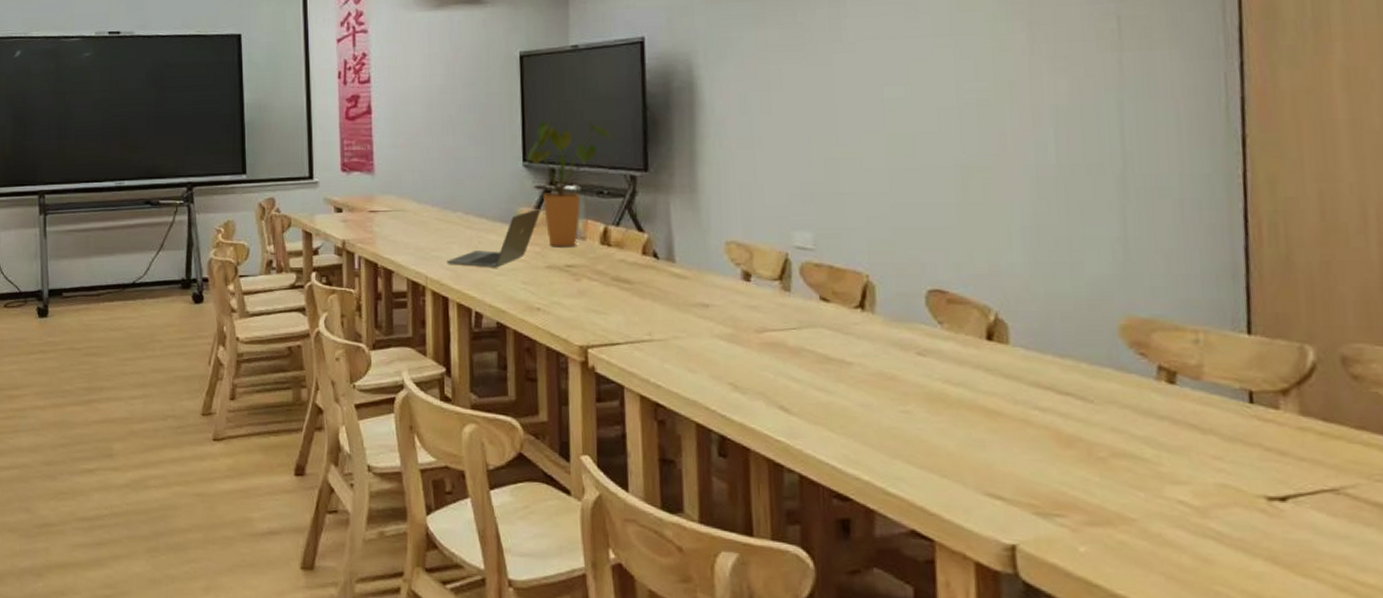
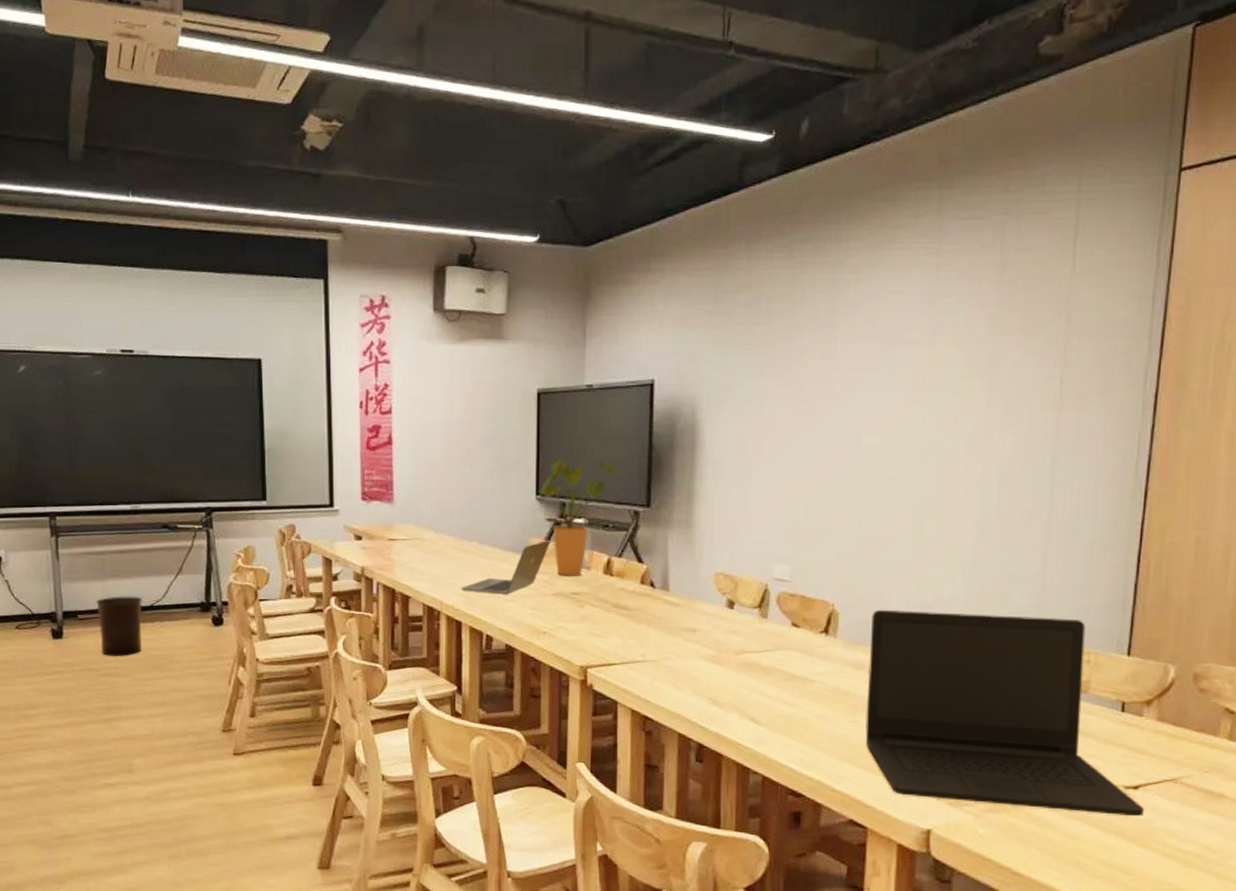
waste bin: none [81,273,124,335] -> present [96,596,142,656]
laptop: none [915,280,1299,537] -> present [865,609,1144,817]

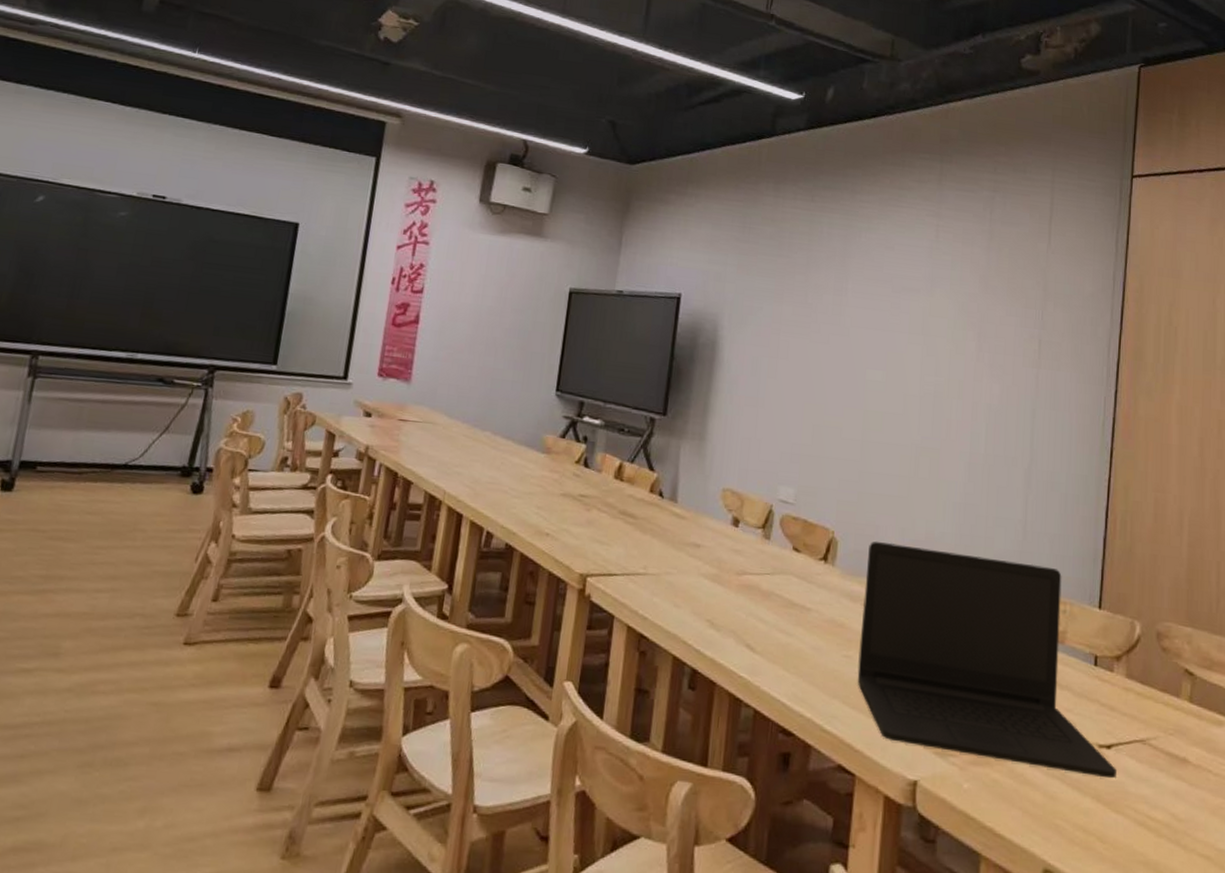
waste bin: present [96,596,142,656] -> none [54,449,117,519]
laptop: present [461,539,551,595] -> none [467,437,565,491]
house plant: present [540,457,619,576] -> none [559,355,639,478]

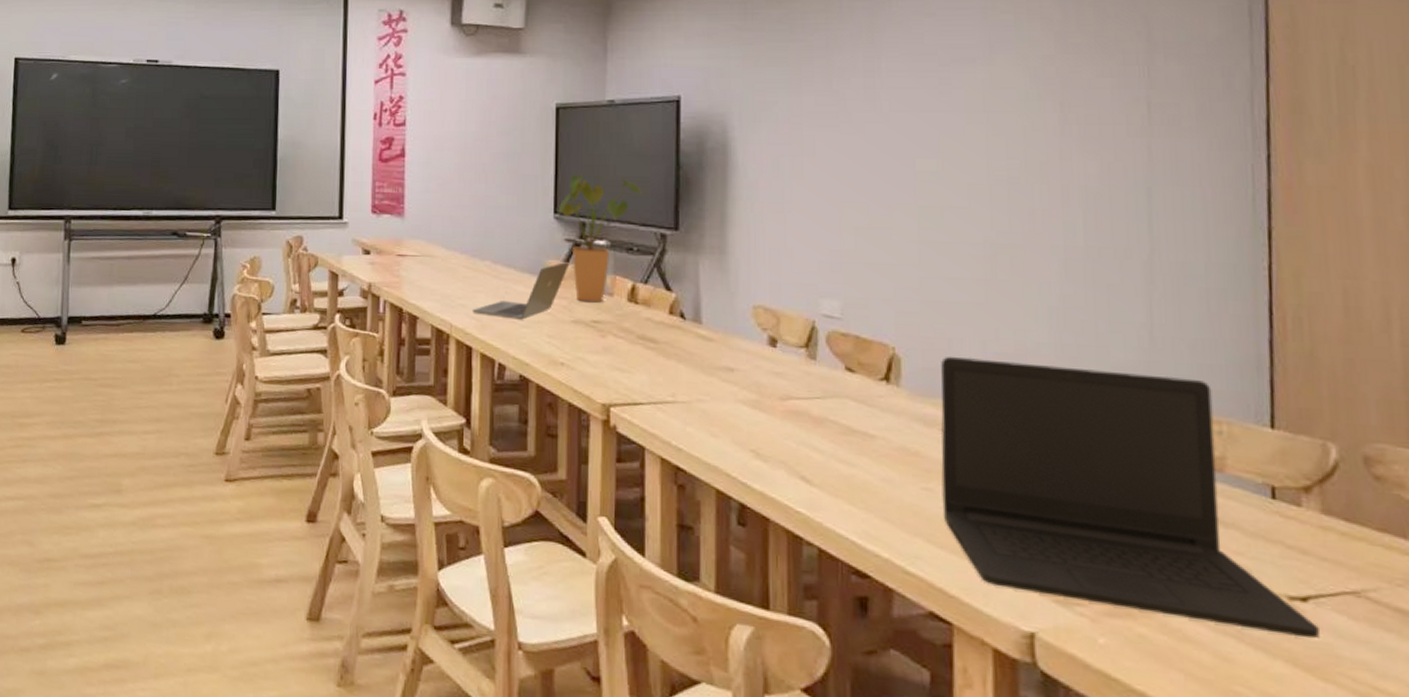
laptop: none [467,437,565,491] -> present [472,261,570,320]
house plant: none [559,355,639,478] -> present [558,174,643,303]

